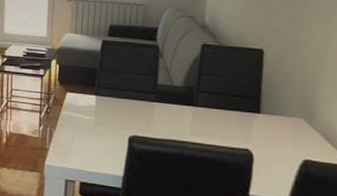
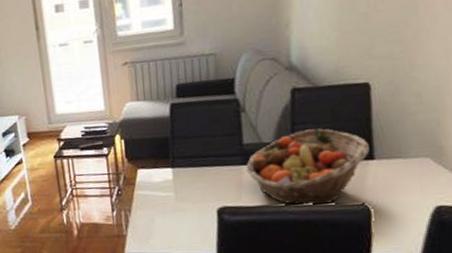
fruit basket: none [157,80,257,146] -> present [246,128,370,206]

